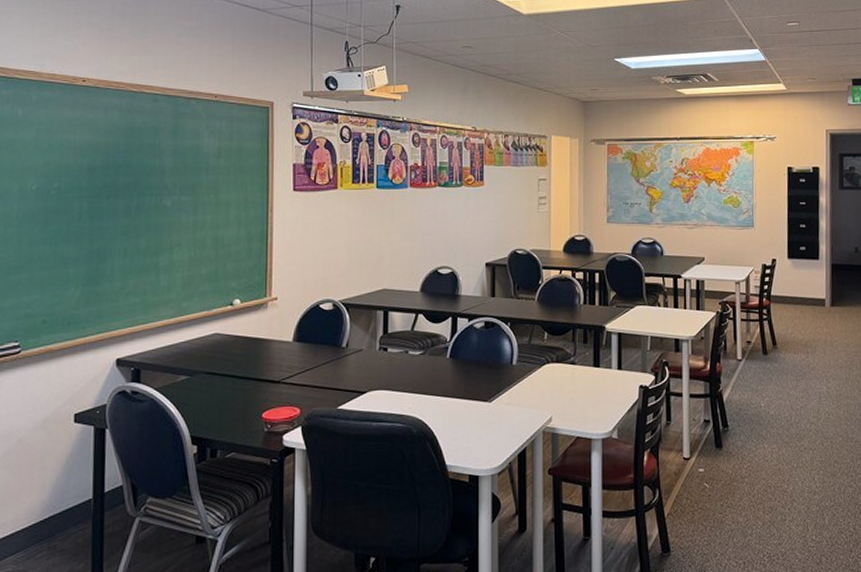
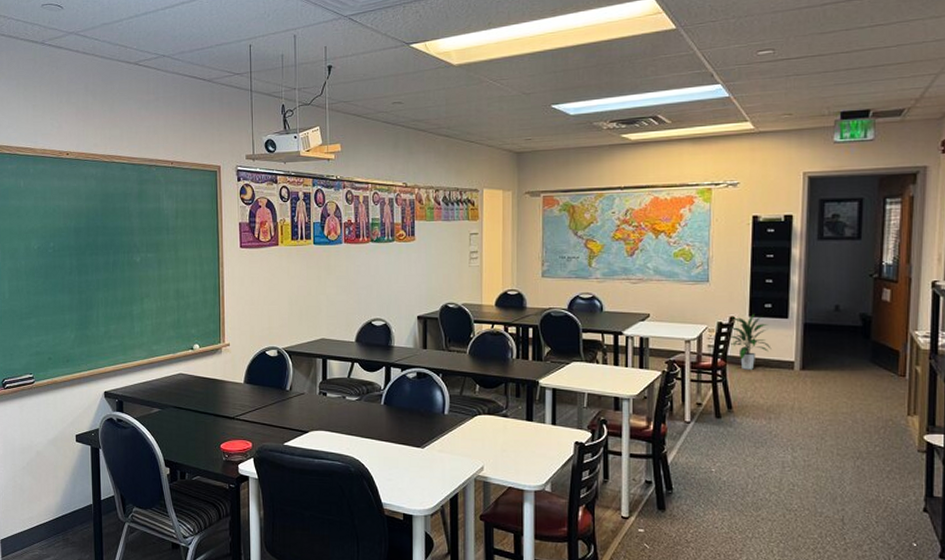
indoor plant: none [771,255,807,308] -> present [728,313,772,370]

